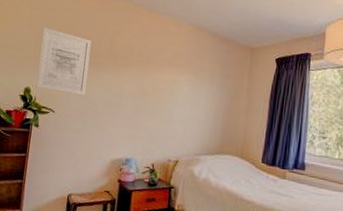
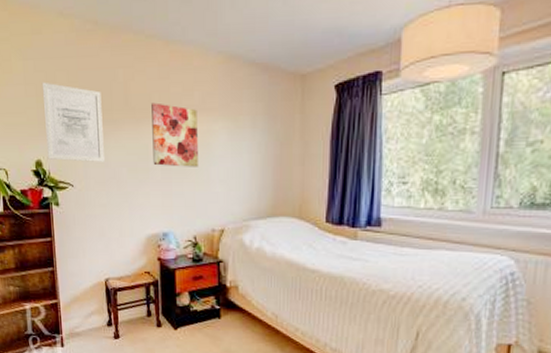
wall art: none [126,54,168,108] -> present [151,102,198,167]

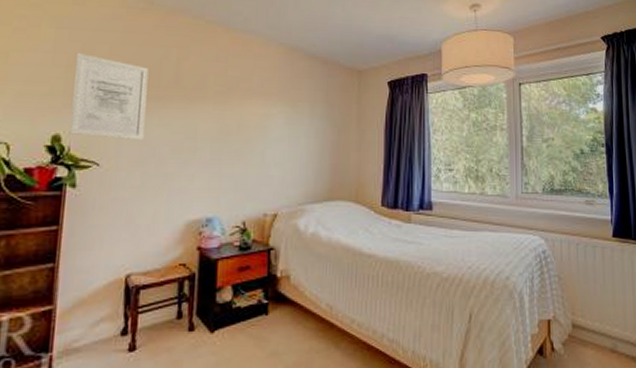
wall art: present [151,102,198,167] -> none [202,83,255,149]

